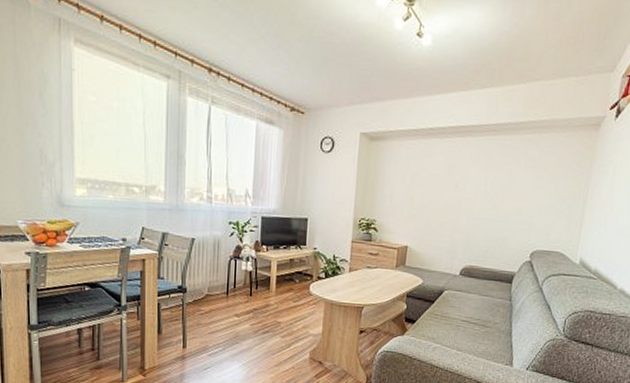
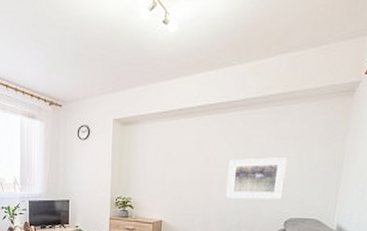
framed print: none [474,185,536,231] -> present [226,157,288,200]

